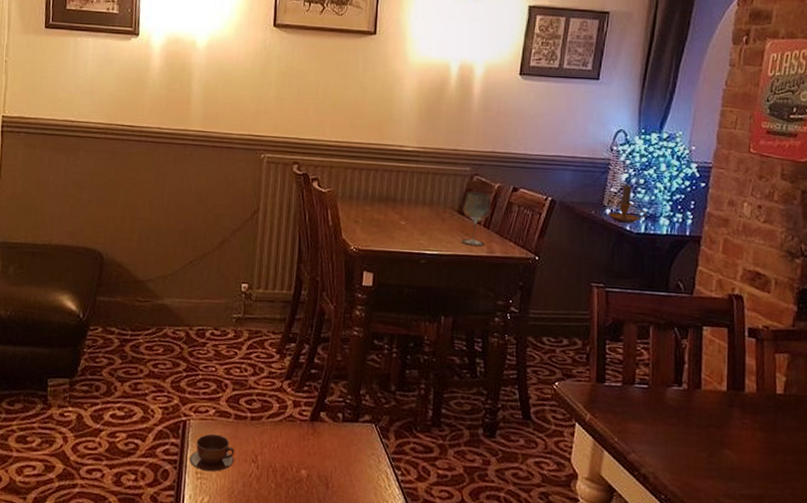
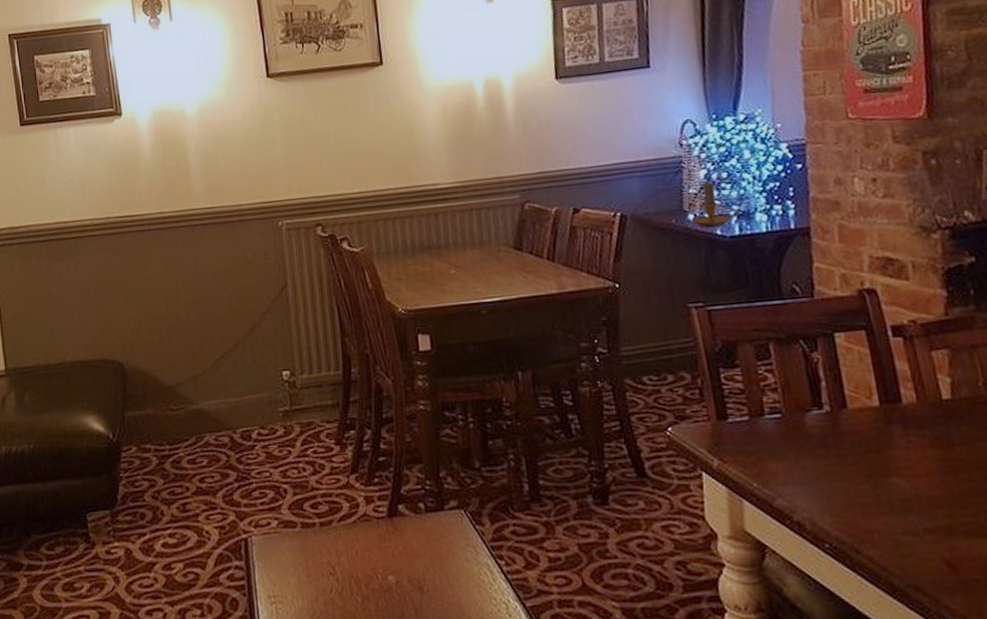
teacup: present [189,434,235,472] -> none [258,548,309,594]
wine glass: present [462,191,492,246] -> none [518,220,554,284]

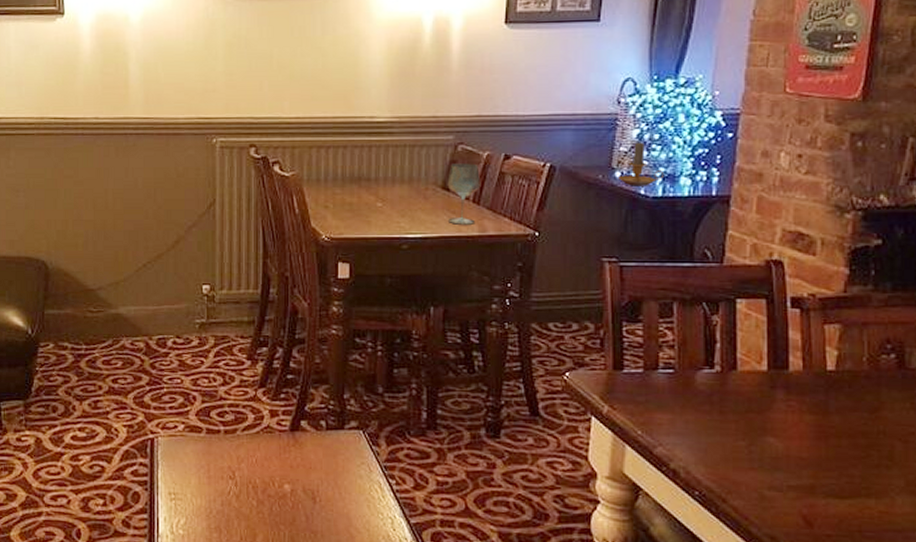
wine glass: none [518,220,554,284] -> present [447,163,481,225]

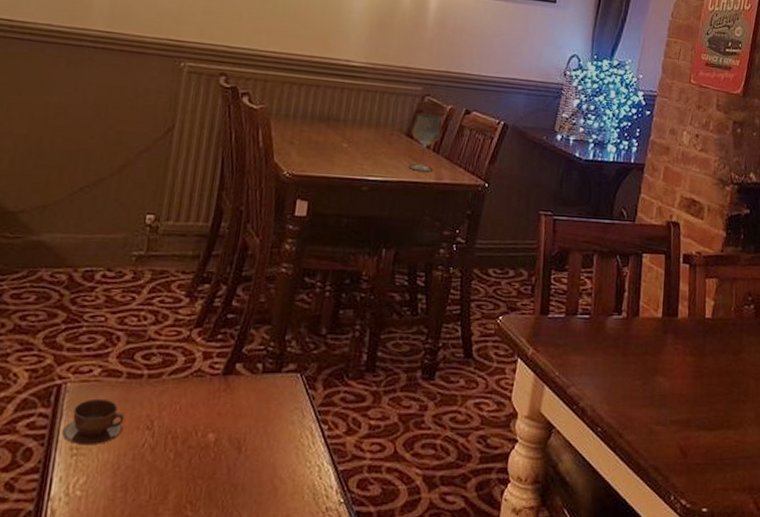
teacup: none [161,451,210,492] -> present [62,398,125,446]
candle: present [617,142,665,186] -> none [558,110,596,150]

